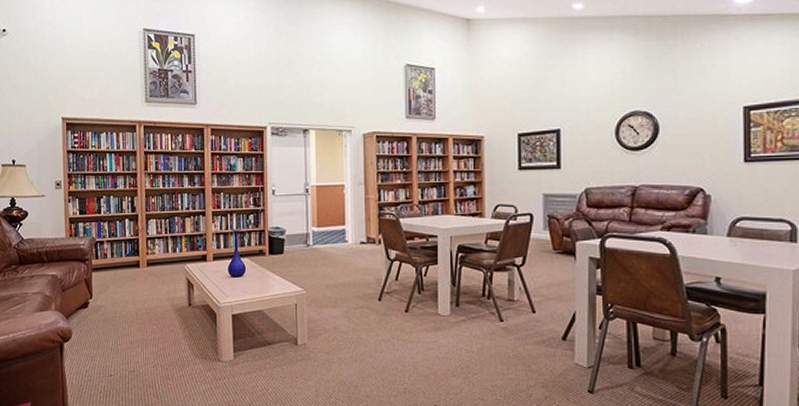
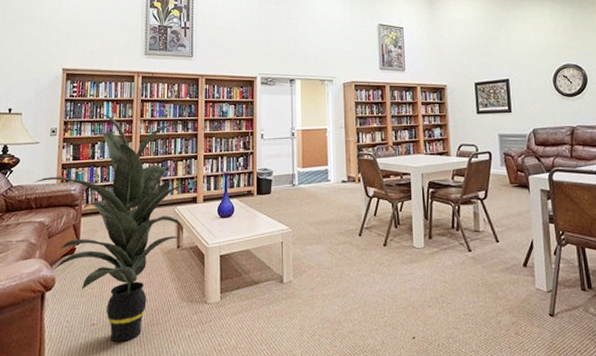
indoor plant: none [42,166,195,394] -> present [33,114,189,343]

